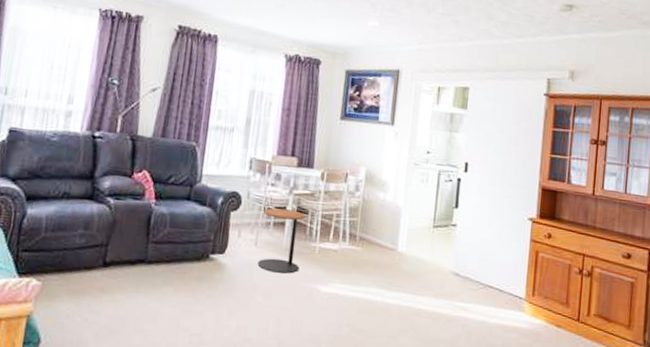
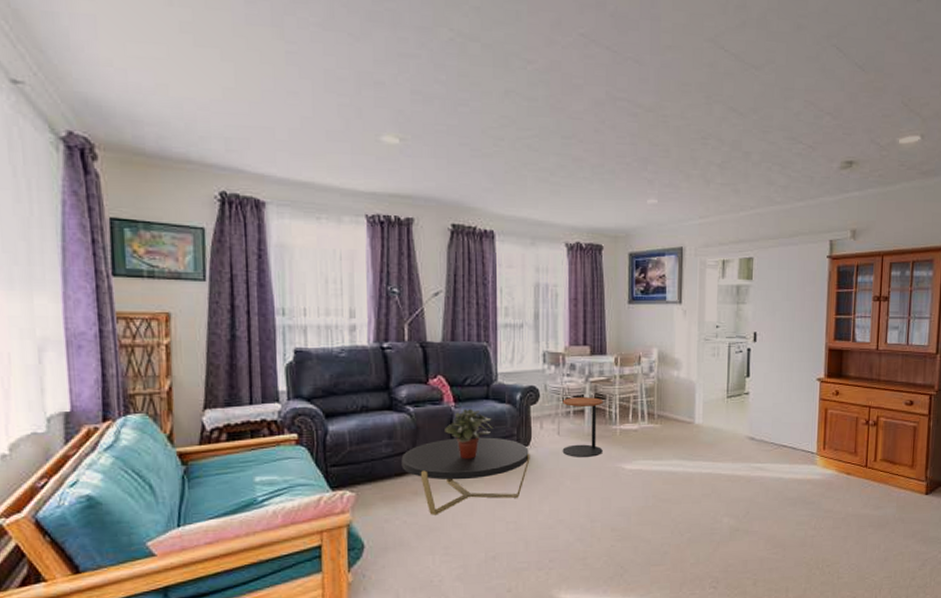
coffee table: none [92,236,224,317] -> present [401,437,530,515]
potted plant: none [141,206,191,260] -> present [445,408,493,459]

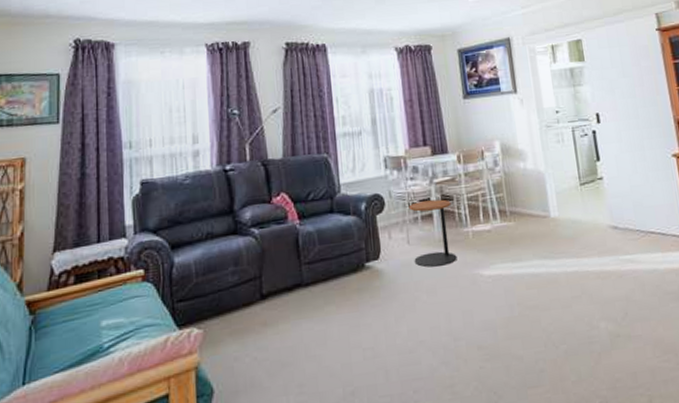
coffee table: present [401,437,530,515] -> none [248,253,382,348]
potted plant: present [445,408,493,459] -> none [291,224,341,281]

